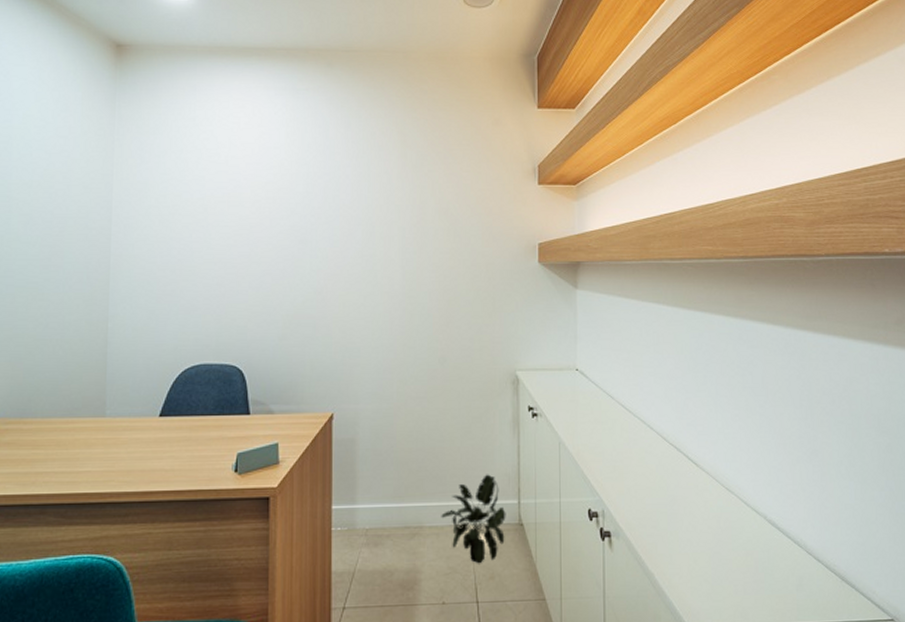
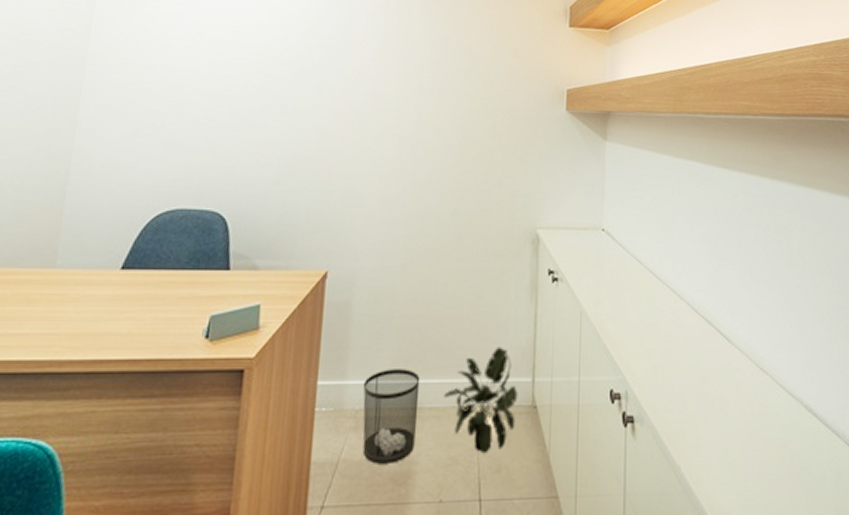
waste bin: none [370,494,420,573] -> present [362,369,420,464]

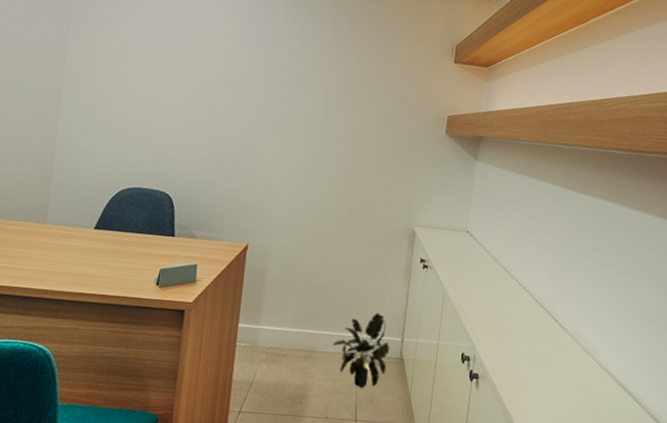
waste bin: present [362,369,420,464] -> none [270,320,316,388]

